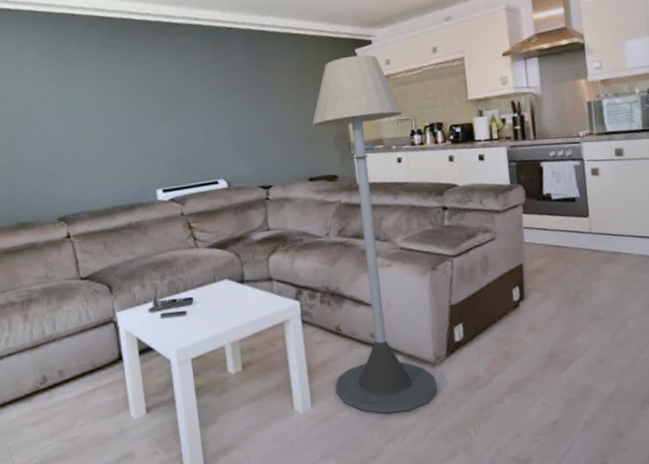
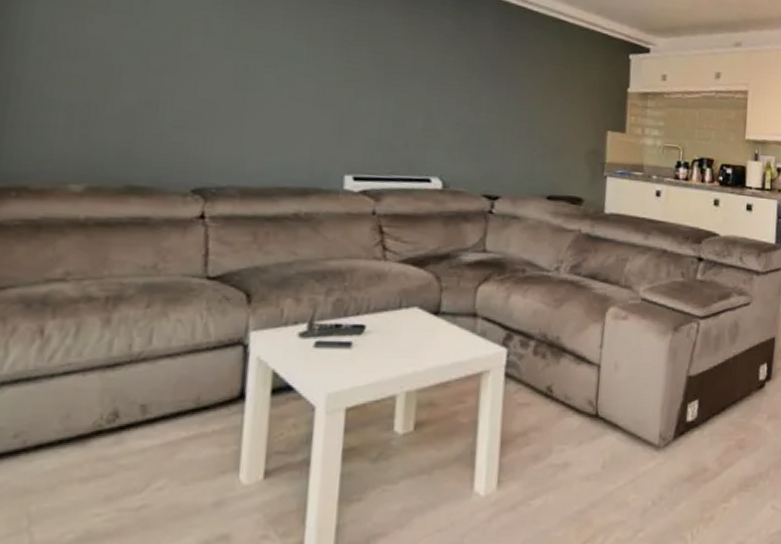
floor lamp: present [312,55,438,414] -> none [531,60,671,505]

